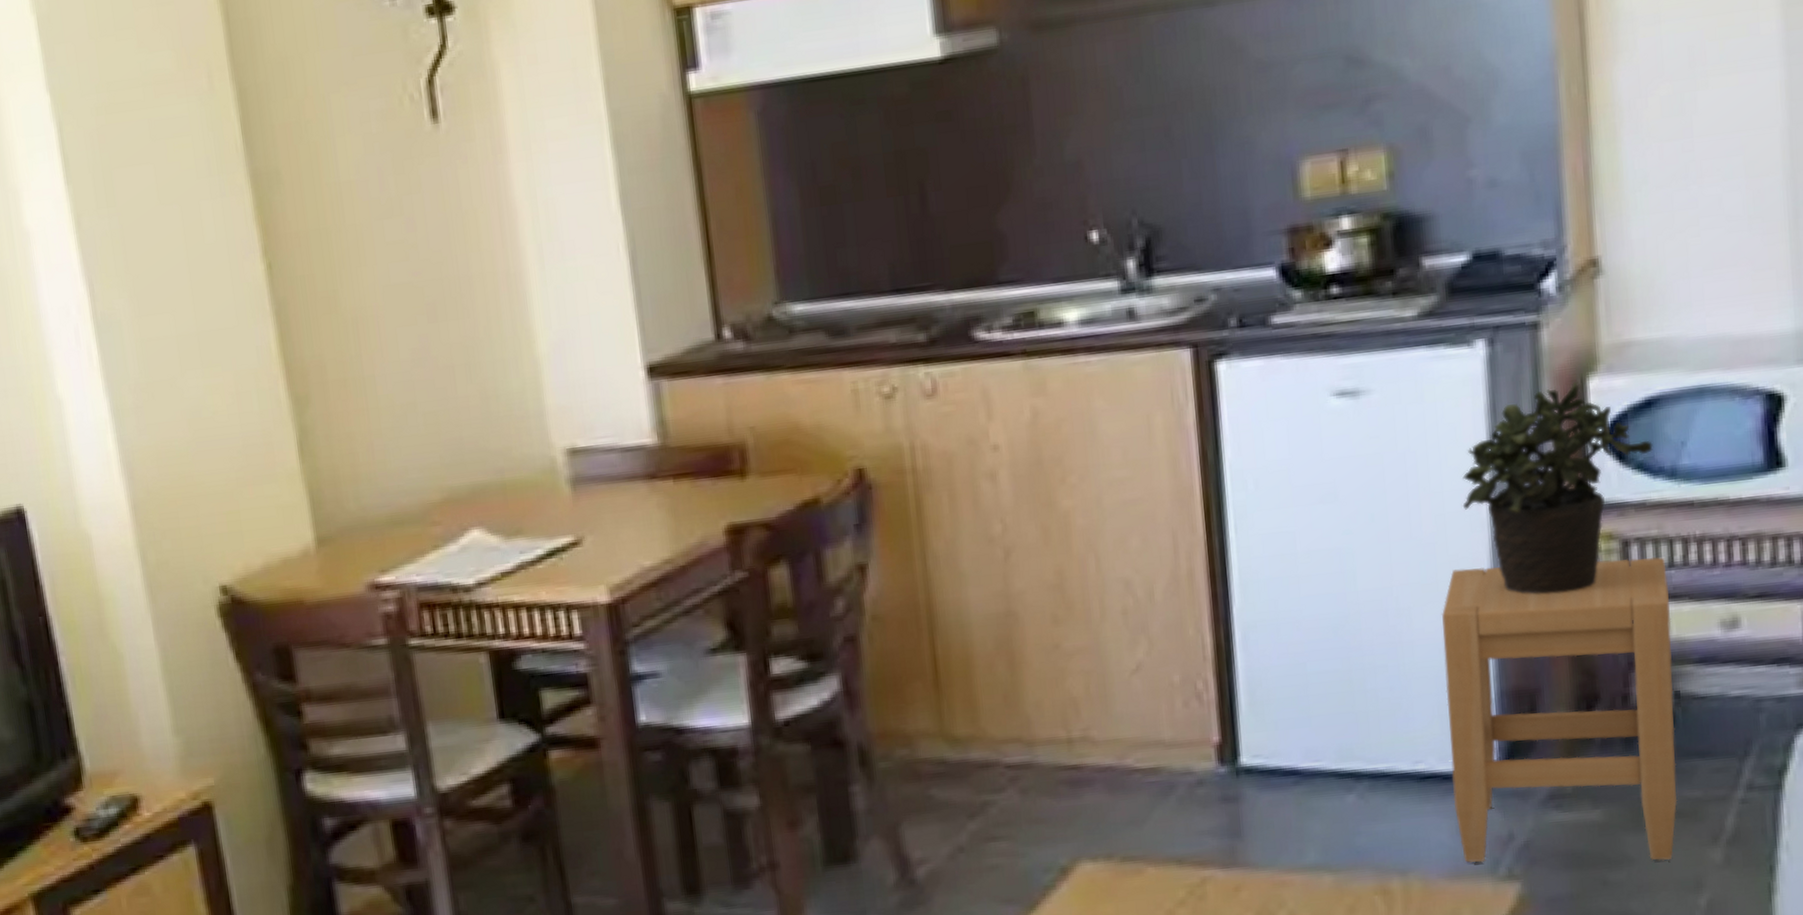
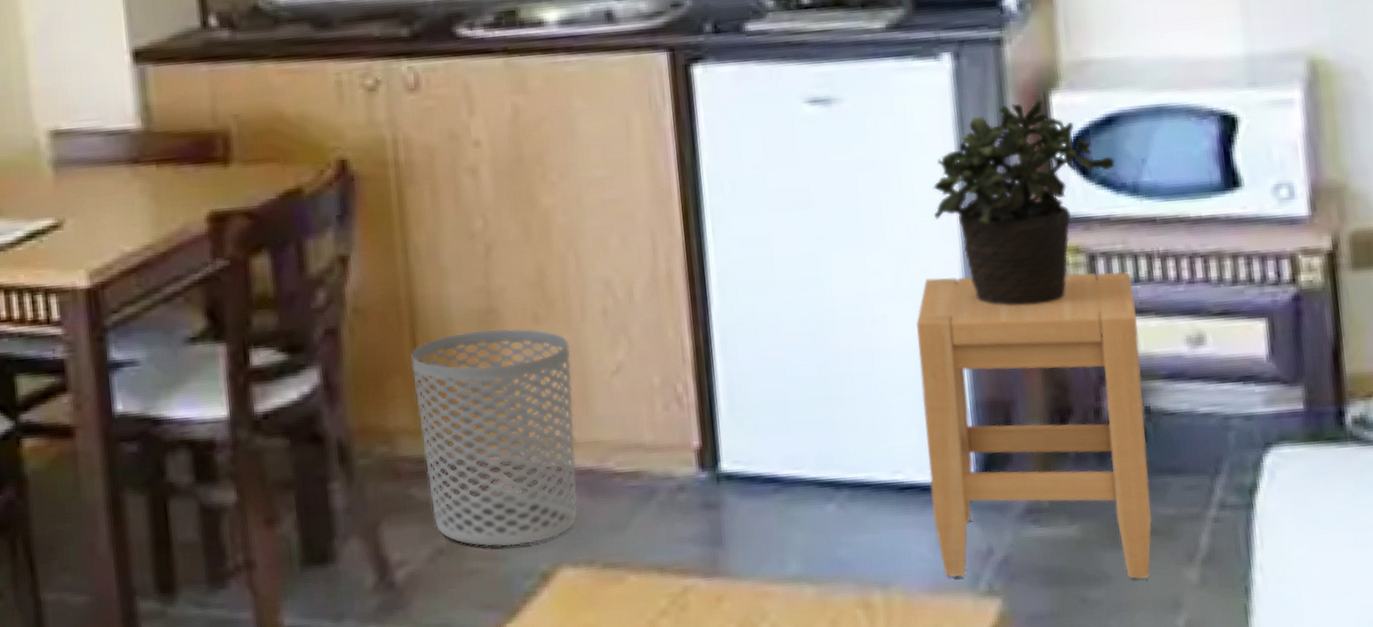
waste bin: none [930,630,1098,844] -> present [411,328,579,547]

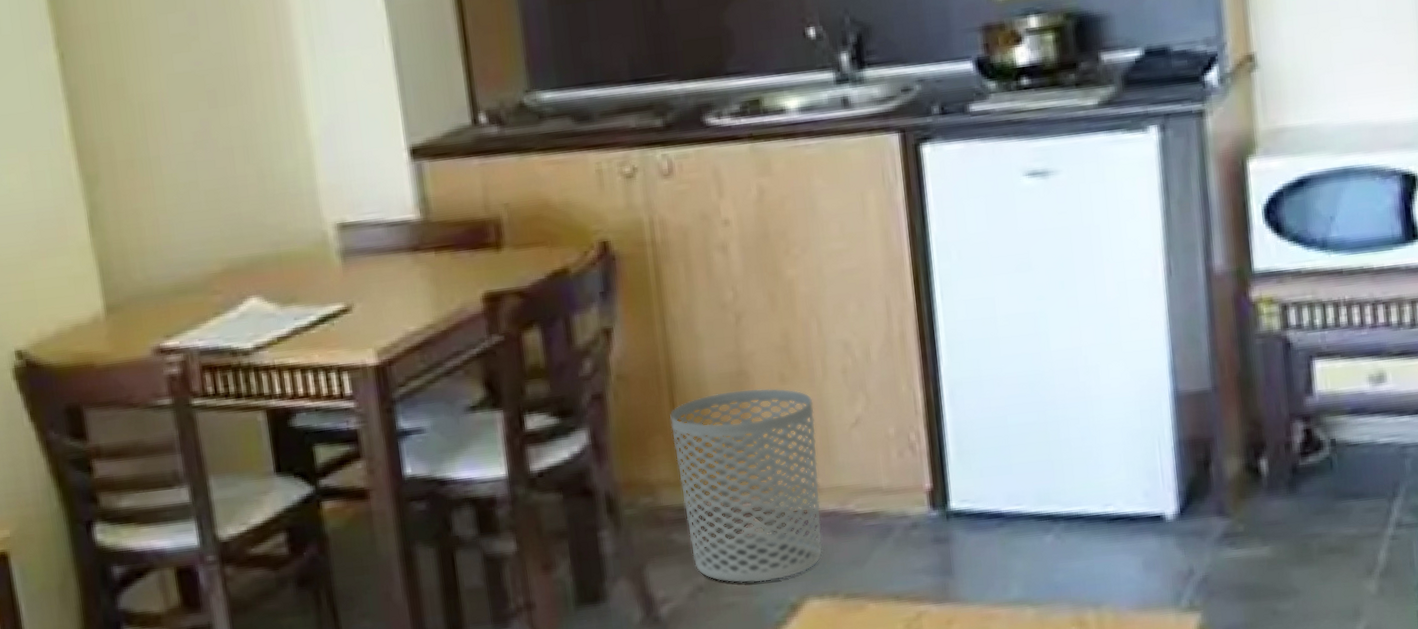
stool: present [915,271,1152,579] -> none [1125,319,1336,596]
potted plant: present [933,97,1115,306] -> none [1141,163,1306,353]

